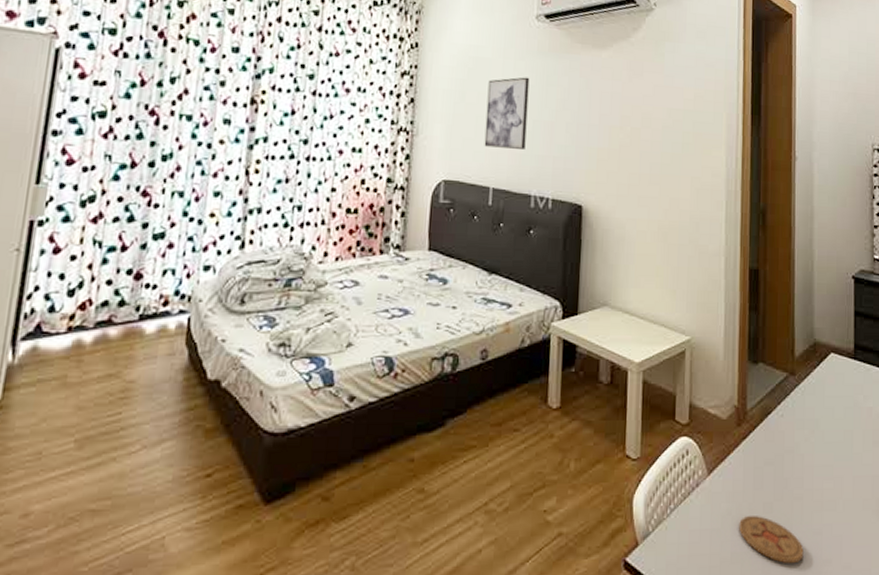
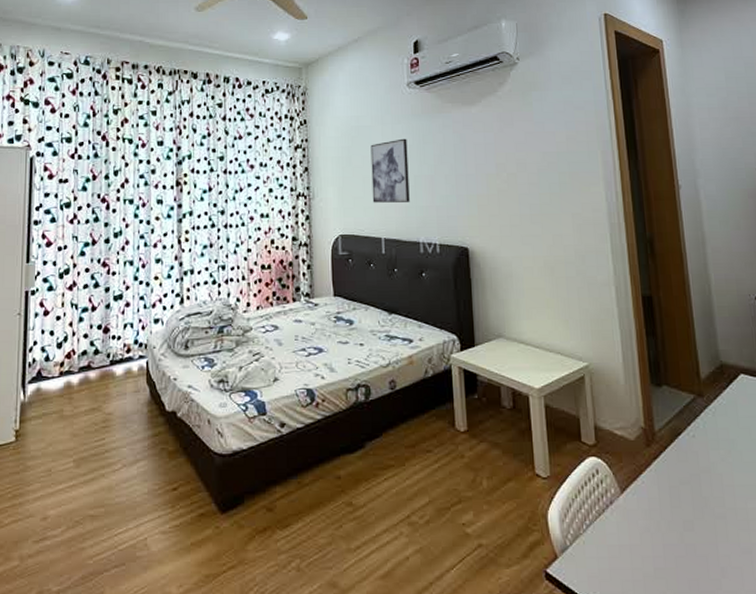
coaster: present [739,515,804,564] -> none [659,532,734,582]

